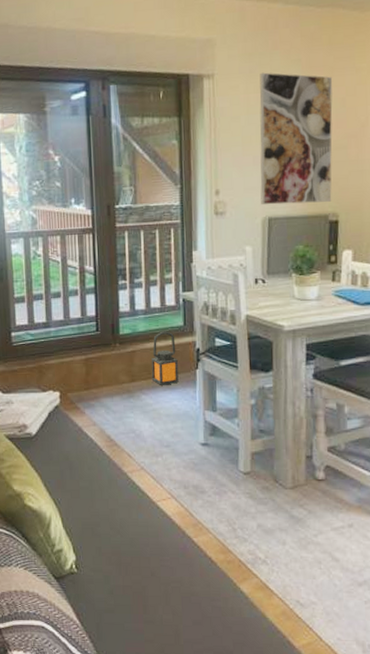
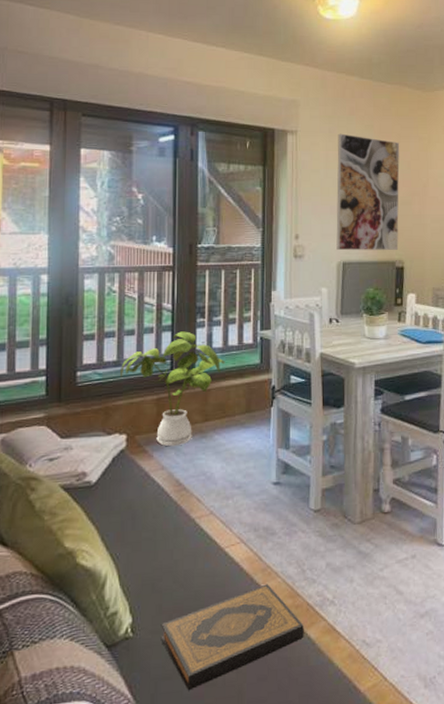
house plant: none [49,293,149,405] -> present [119,331,225,447]
hardback book: none [101,538,237,625] -> present [161,584,304,691]
lantern: present [151,331,179,385] -> none [227,369,253,424]

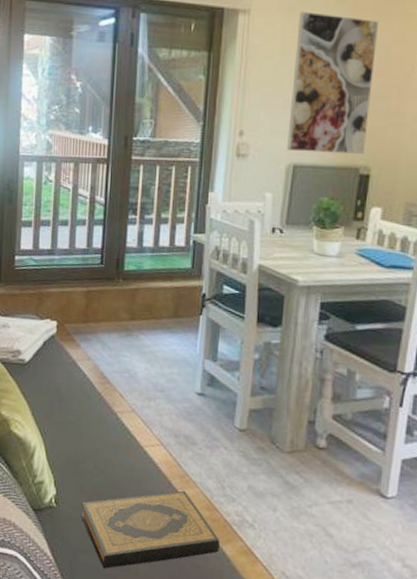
house plant: present [119,331,225,447] -> none [53,226,155,340]

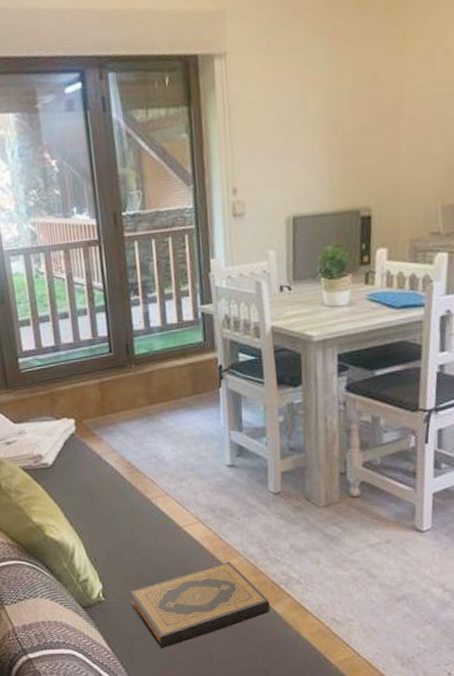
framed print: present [287,11,380,154] -> none [278,46,364,203]

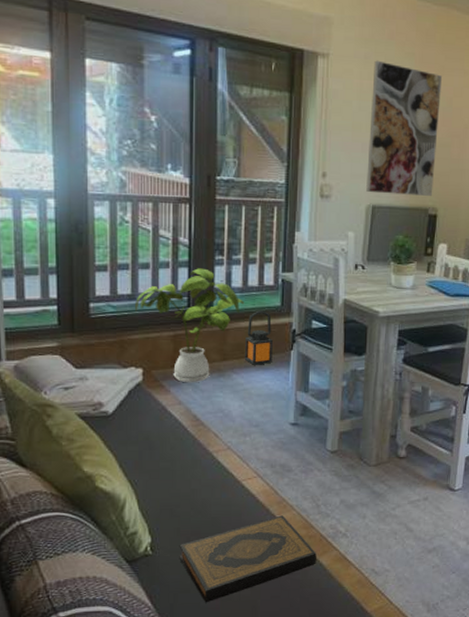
house plant: none [59,311,166,430] -> present [134,268,245,383]
lantern: none [170,348,201,407] -> present [245,310,273,365]
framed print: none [278,46,364,203] -> present [366,60,443,196]

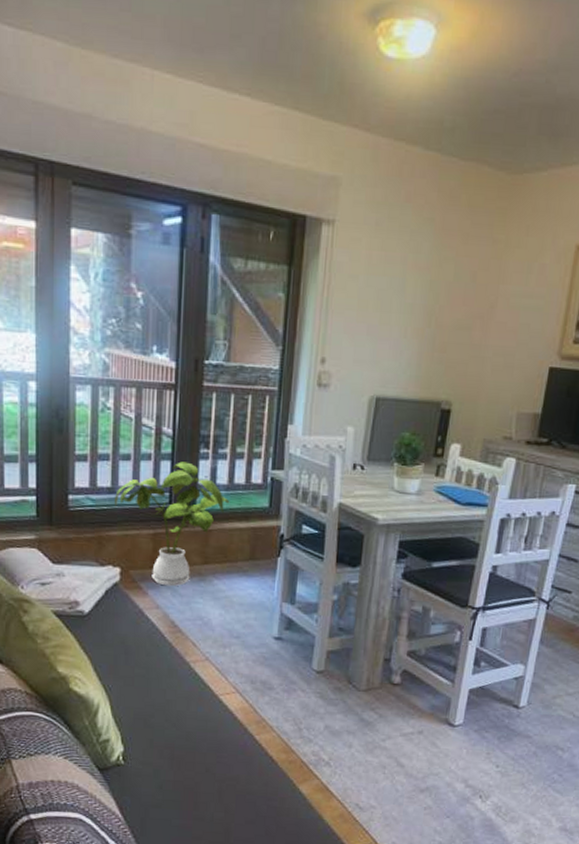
hardback book: present [179,515,316,603] -> none [151,736,296,821]
lantern: present [245,310,273,365] -> none [228,511,258,571]
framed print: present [366,60,443,196] -> none [370,227,467,388]

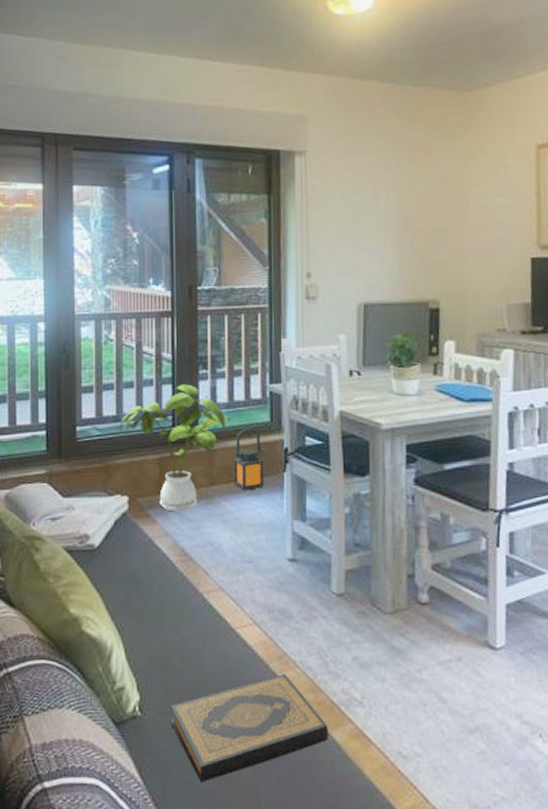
hardback book: none [151,736,296,821] -> present [170,674,328,783]
lantern: none [228,511,258,571] -> present [234,427,264,490]

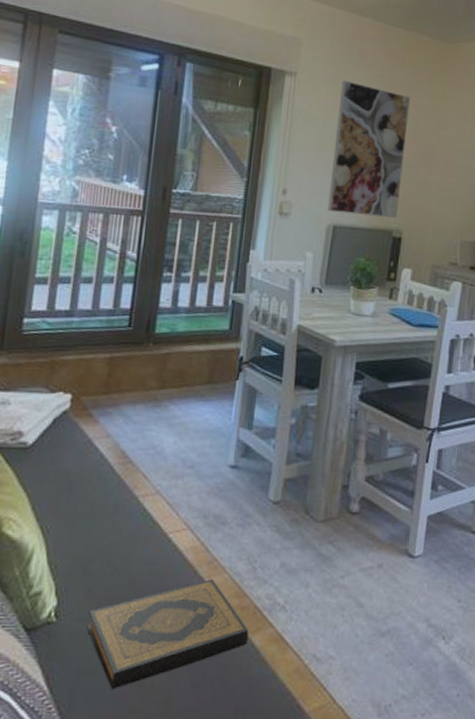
house plant: present [119,384,231,512] -> none [71,285,190,413]
lantern: present [234,427,264,490] -> none [185,333,218,396]
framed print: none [354,150,432,290] -> present [328,80,411,218]

